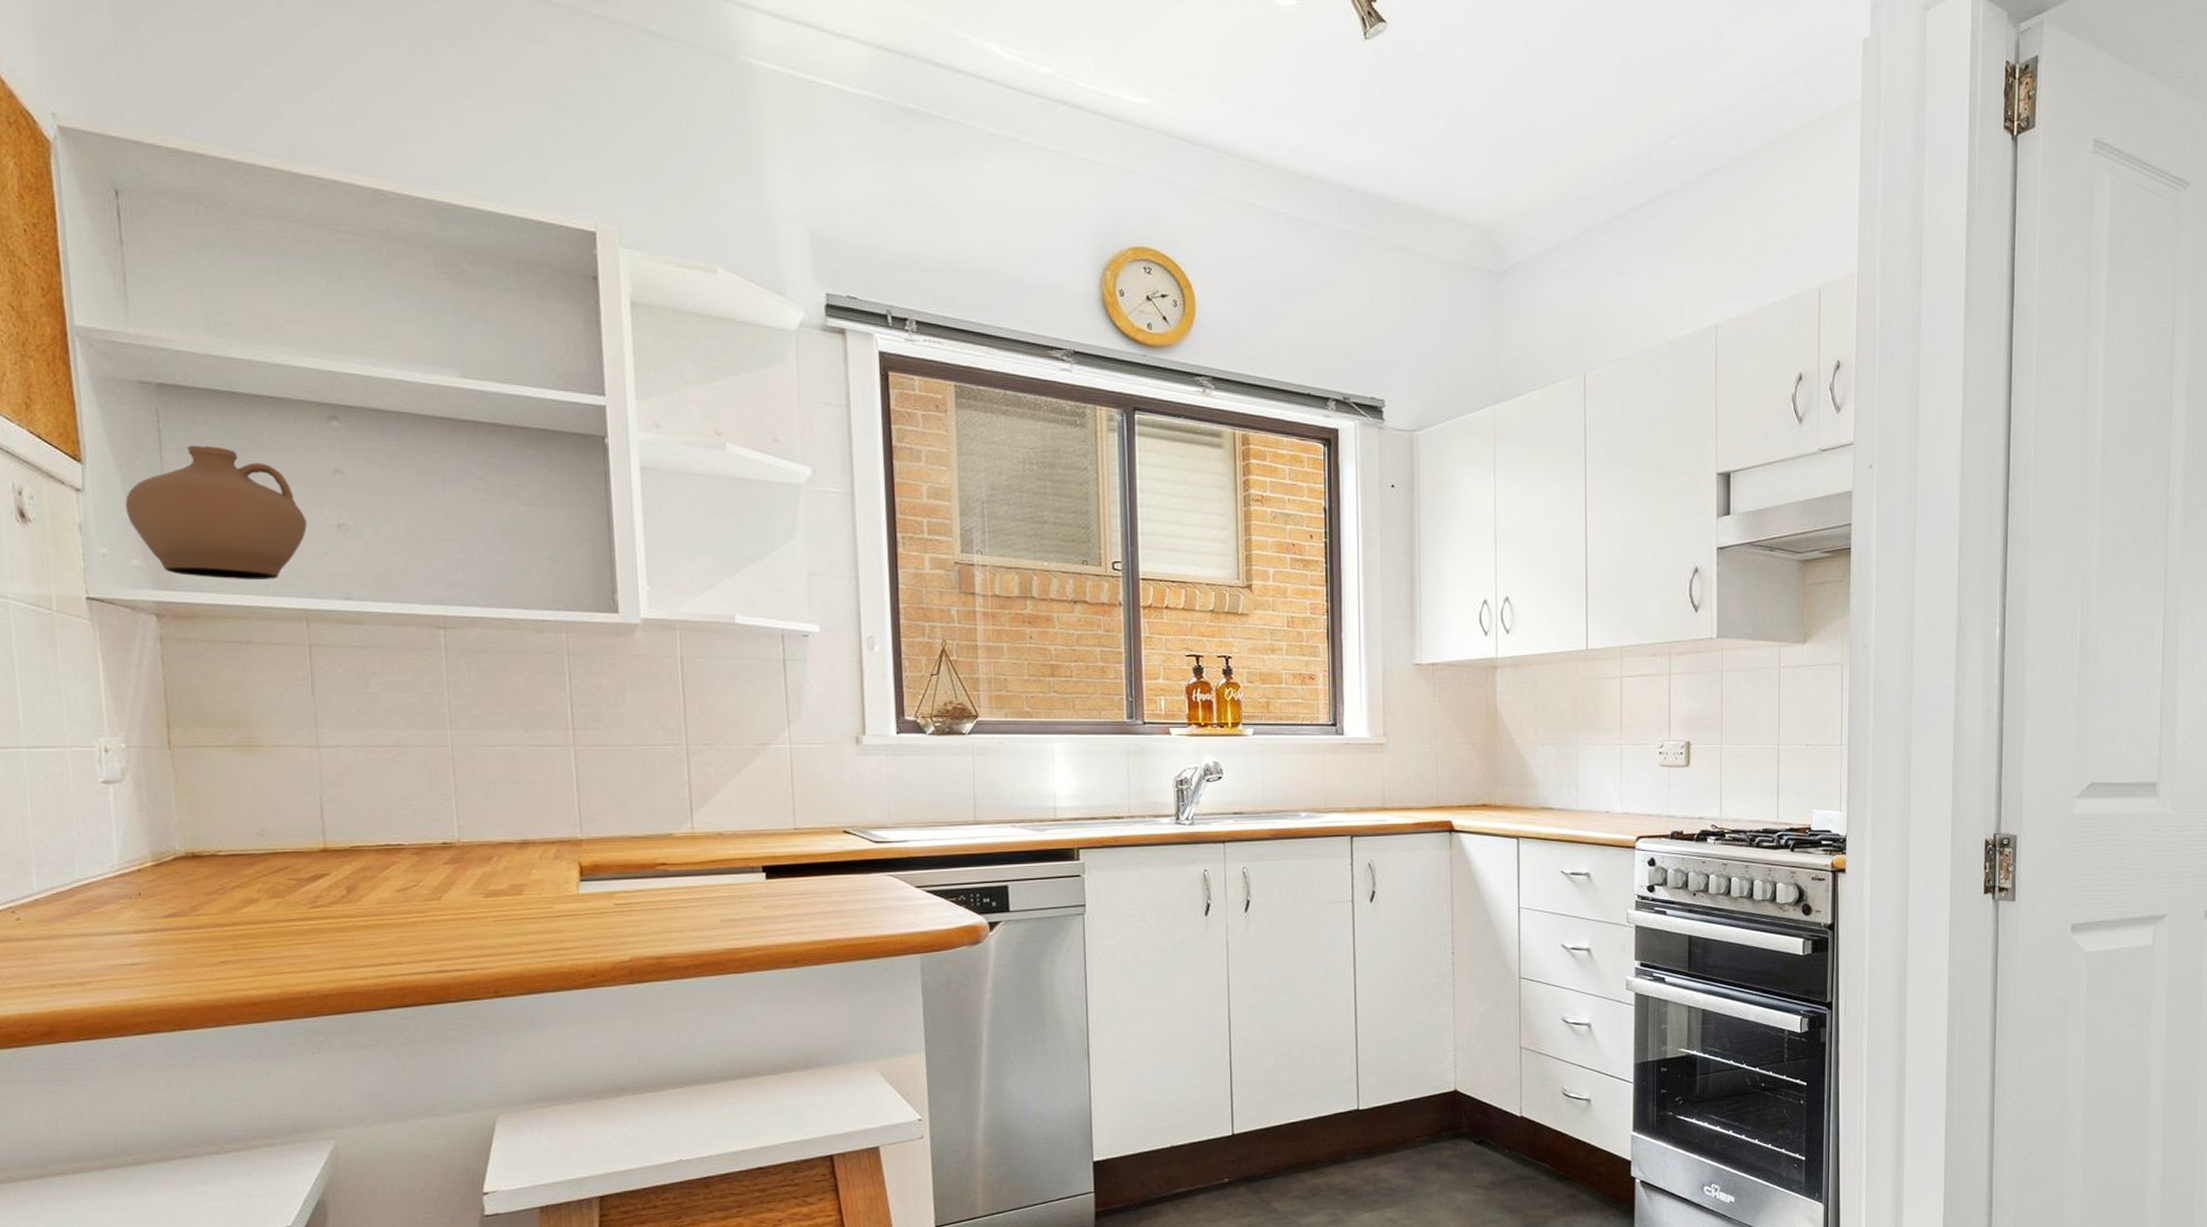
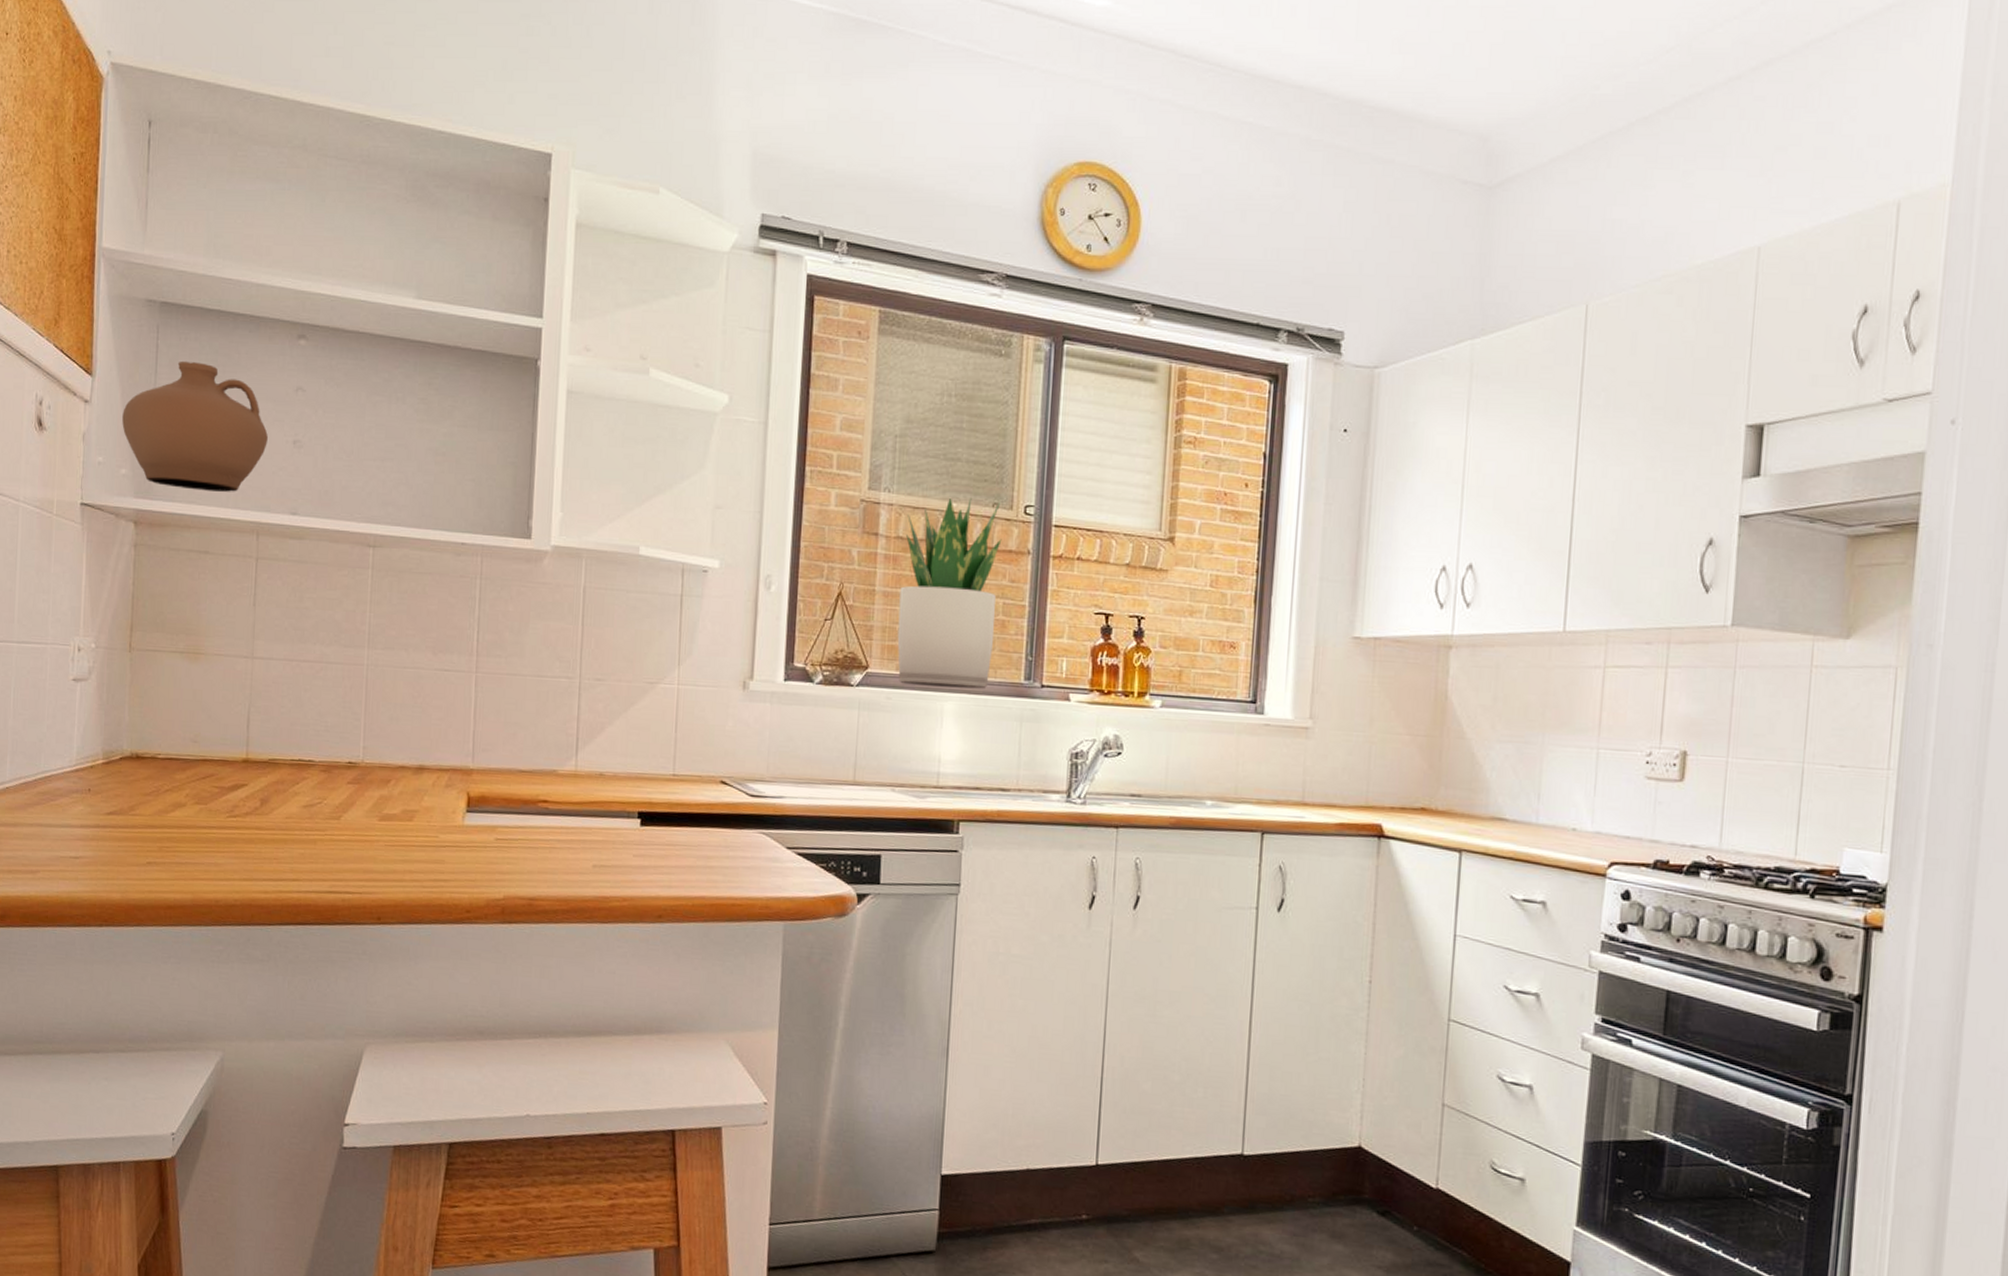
planter: none [1002,557,1096,730] -> present [897,498,1002,689]

